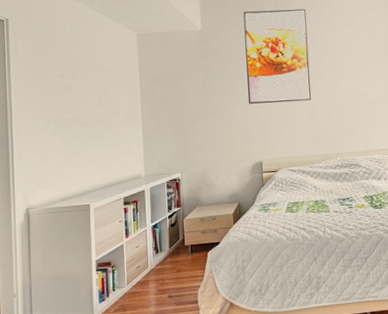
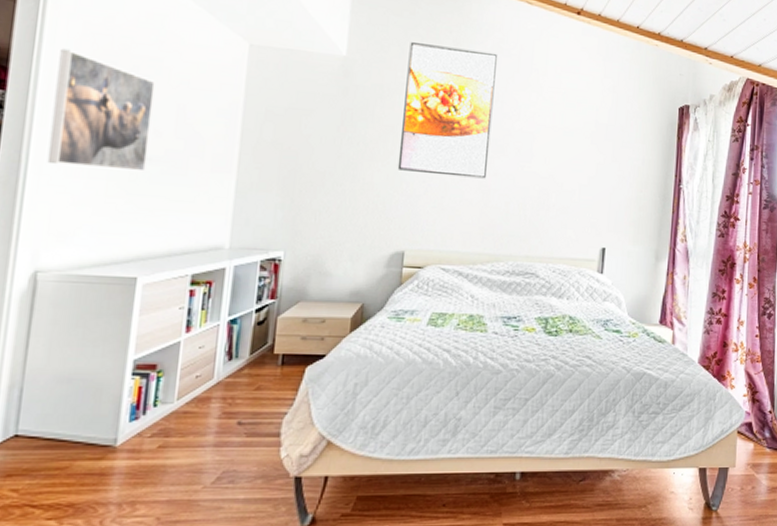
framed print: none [21,58,84,136] -> present [47,48,155,172]

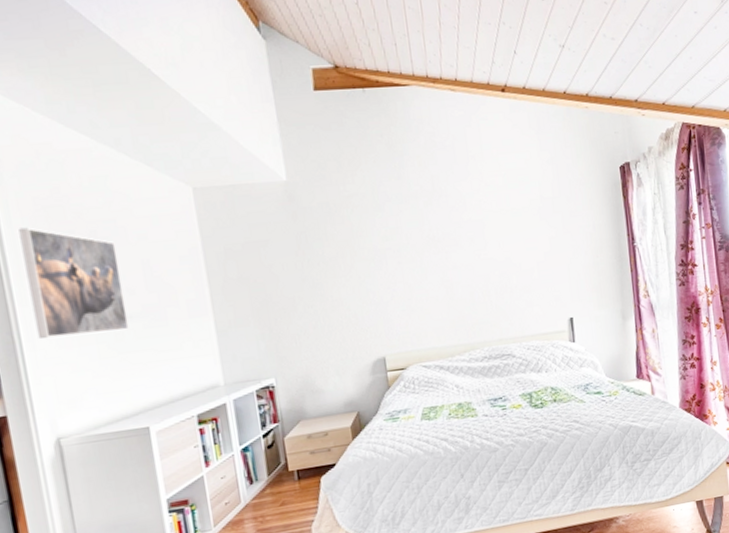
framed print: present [397,42,497,179] -> none [345,148,446,282]

